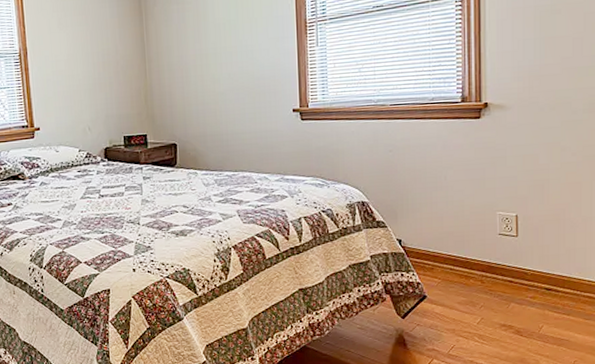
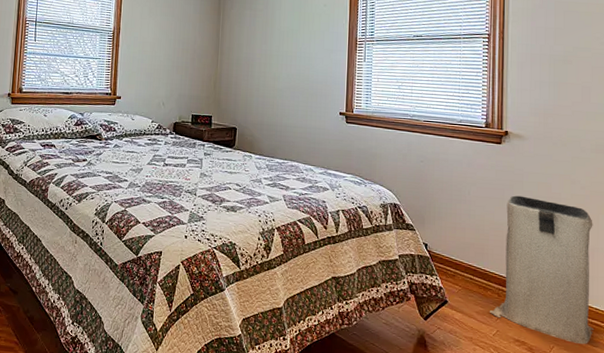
laundry basket: none [473,172,587,320] -> present [490,195,595,345]

